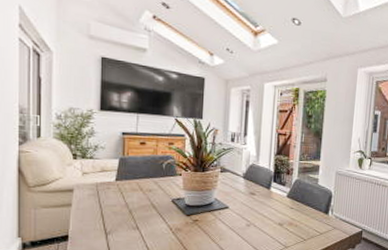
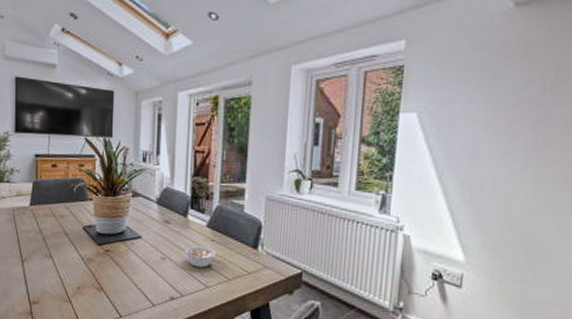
legume: none [267,213,294,231] -> present [184,245,216,268]

